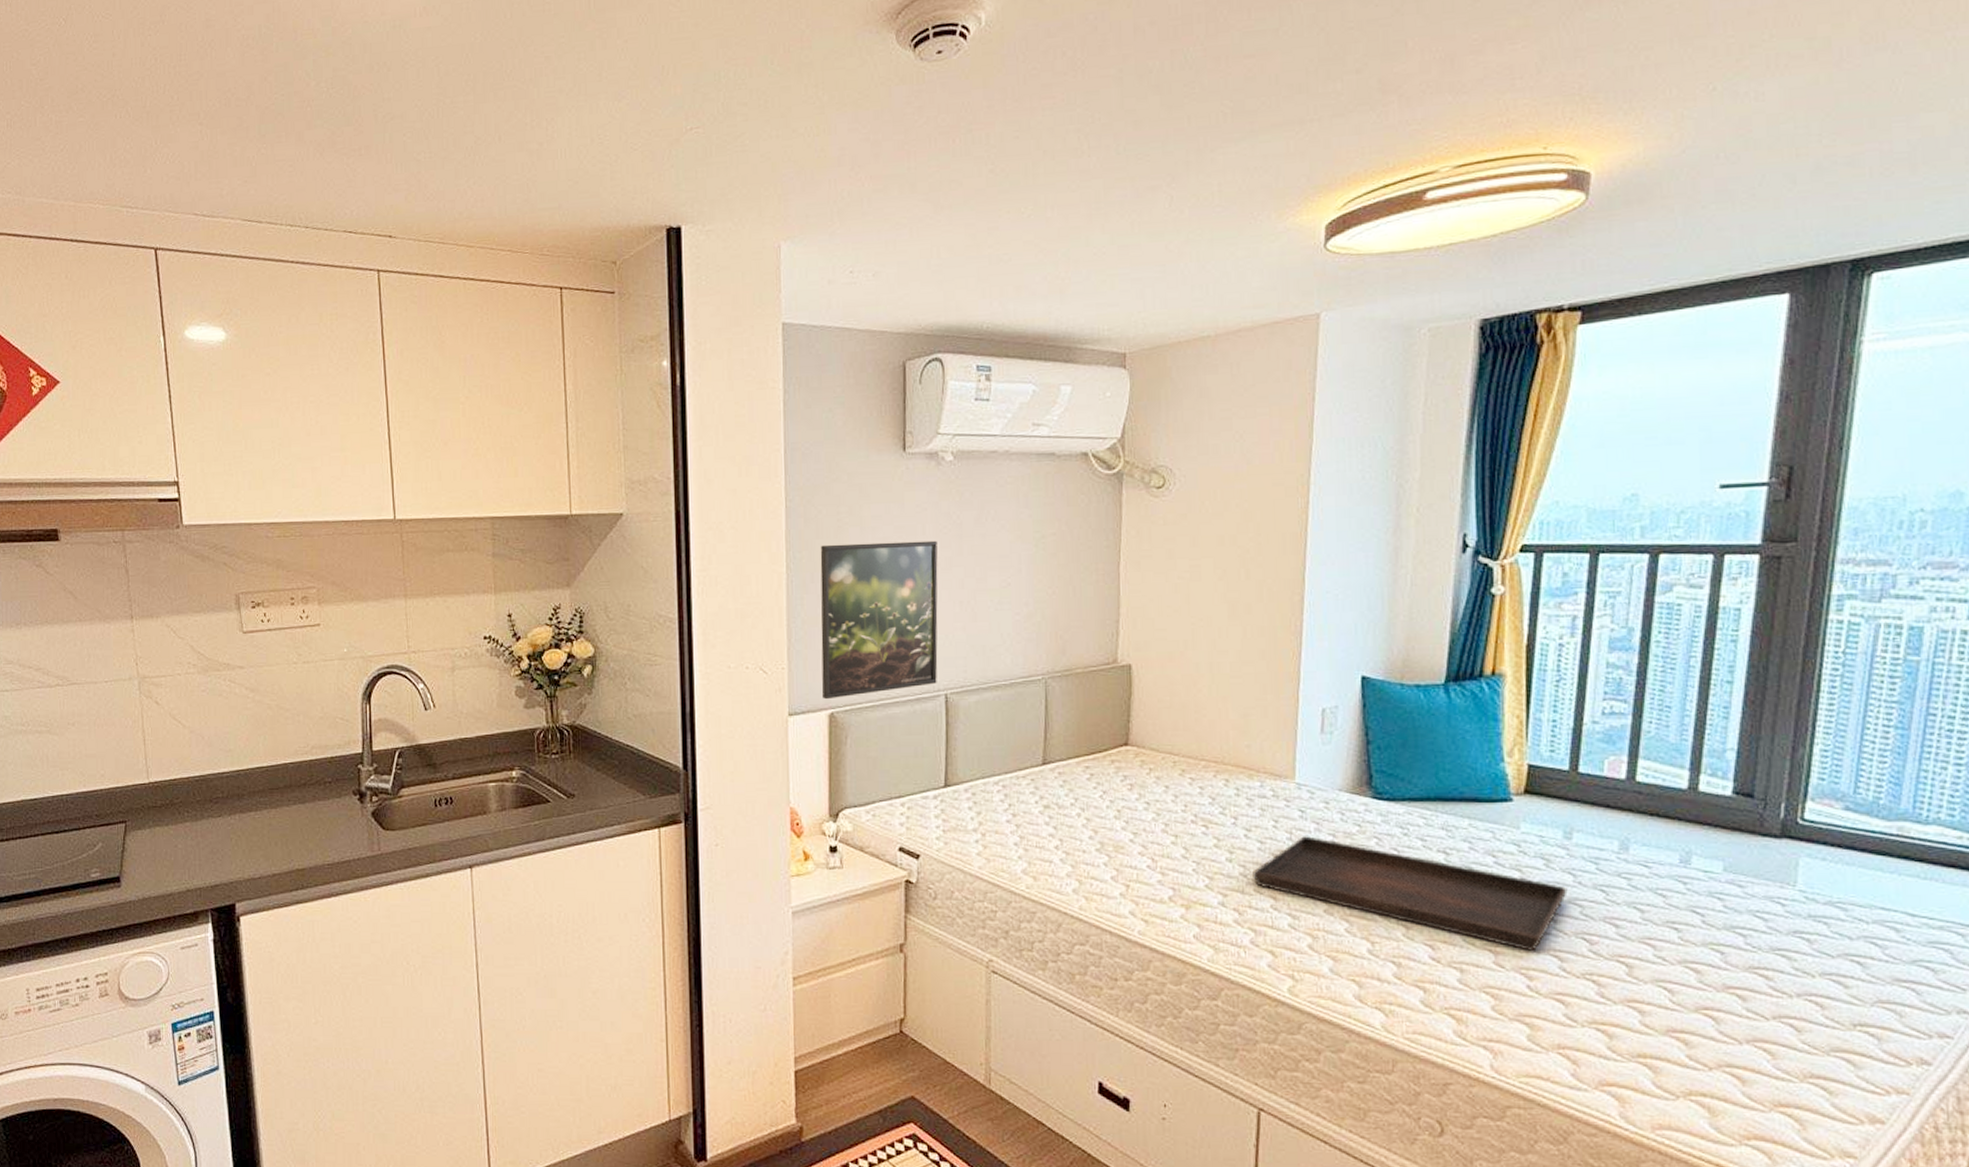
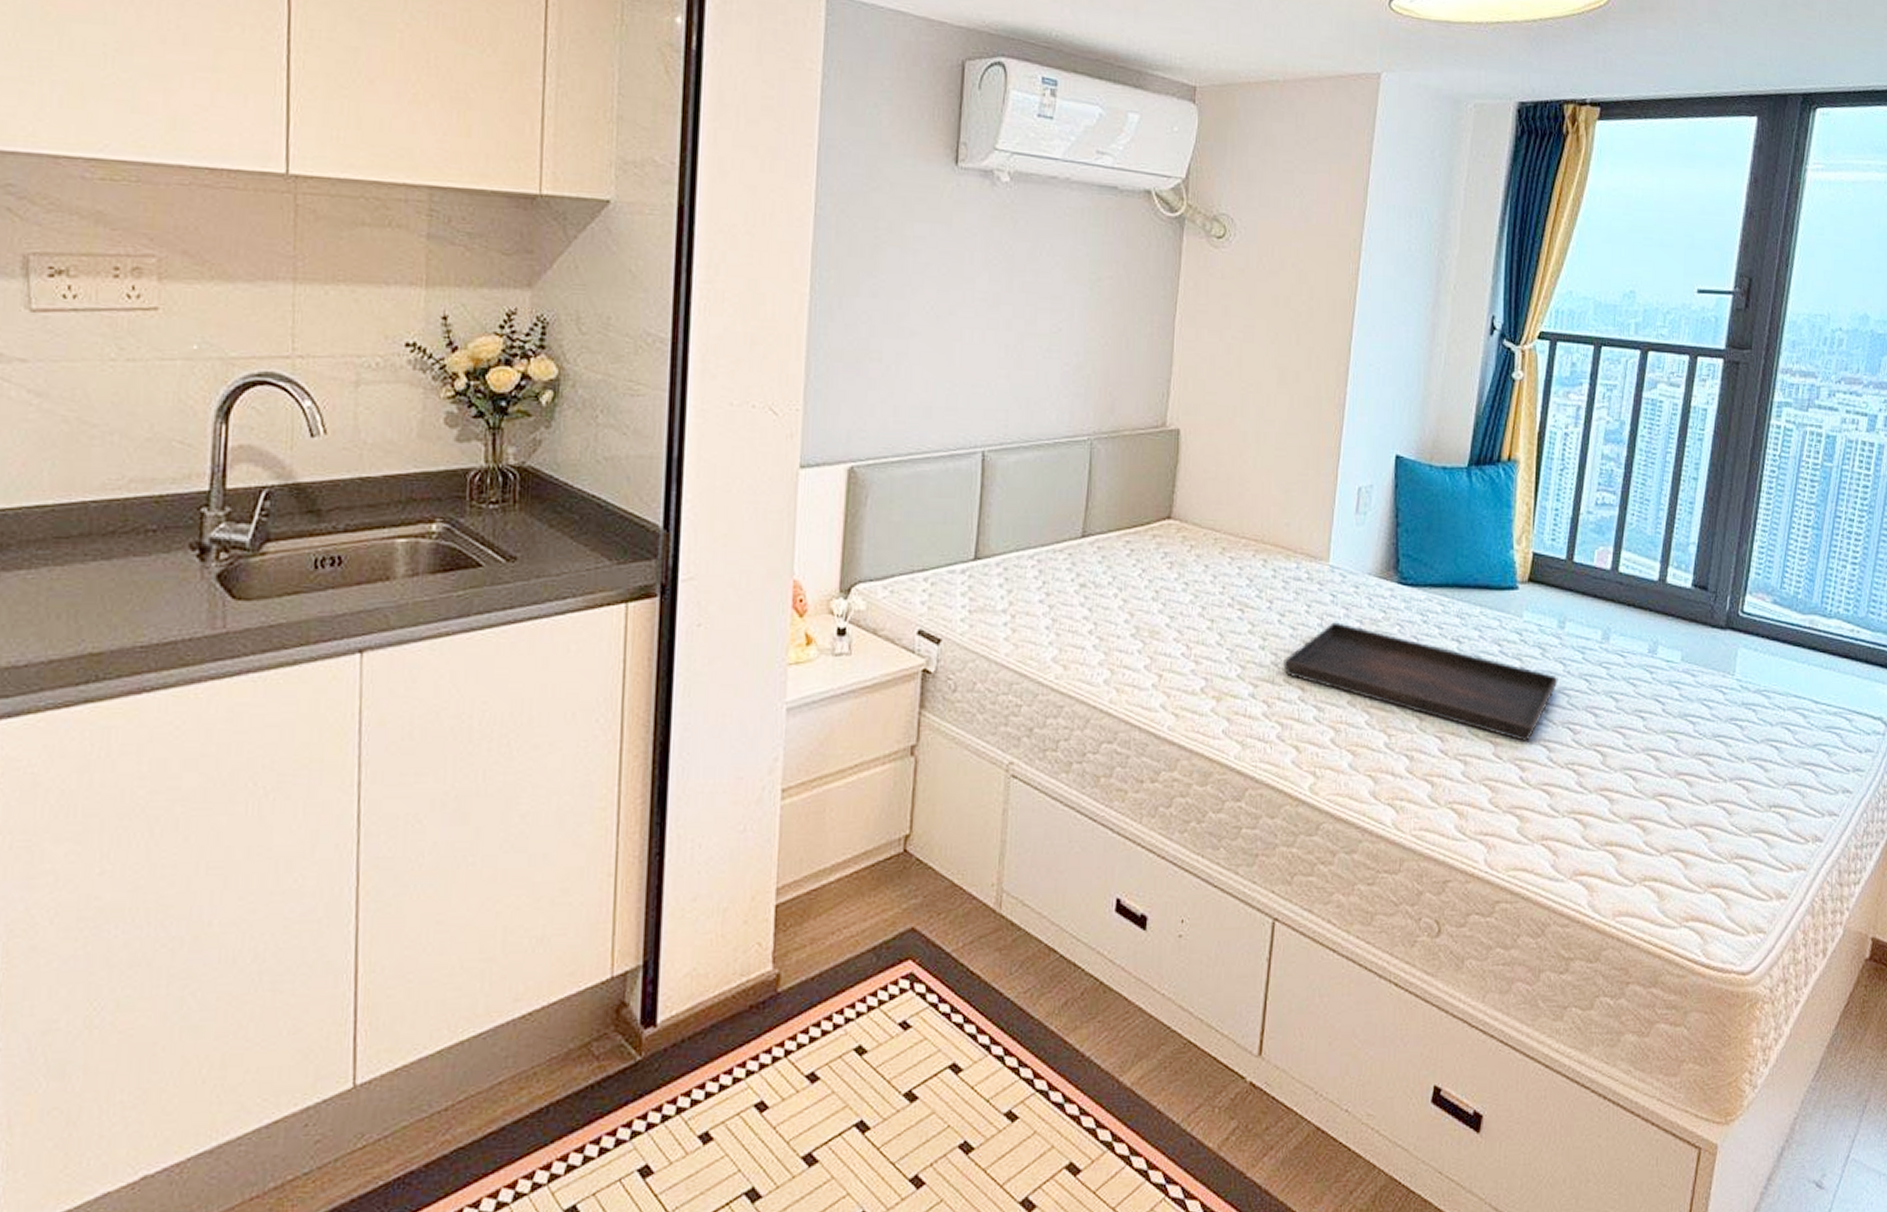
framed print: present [820,540,938,700] -> none [841,264,985,451]

